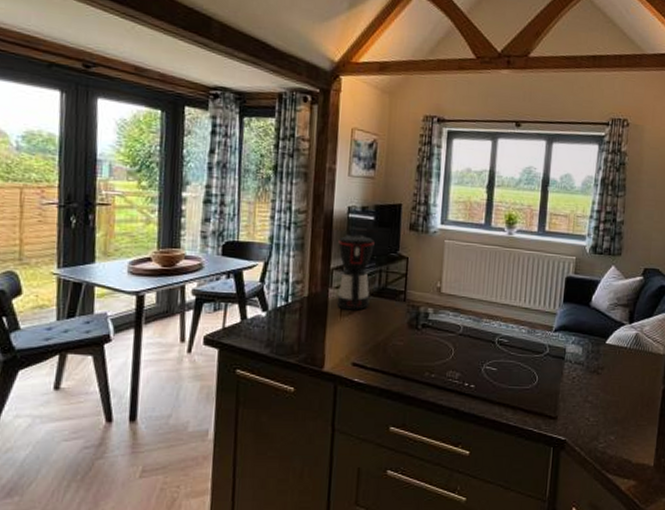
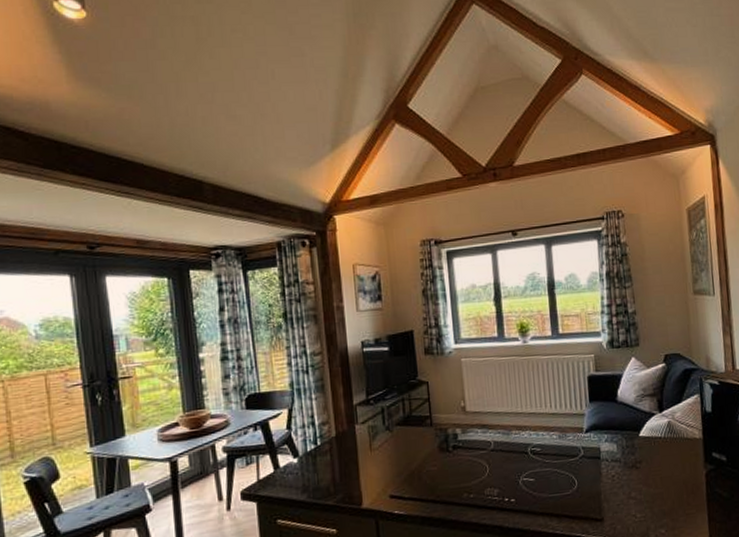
coffee maker: present [336,234,374,311] -> none [357,366,398,444]

